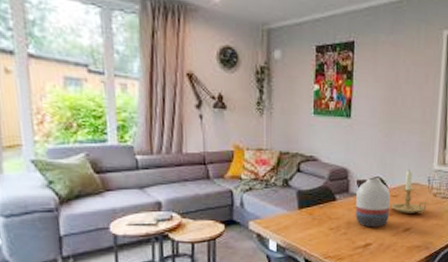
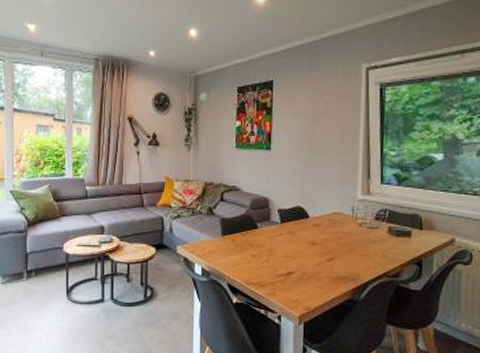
vase: present [356,177,391,227] -> none [277,206,313,256]
candle holder: present [390,170,427,214] -> none [312,199,352,243]

